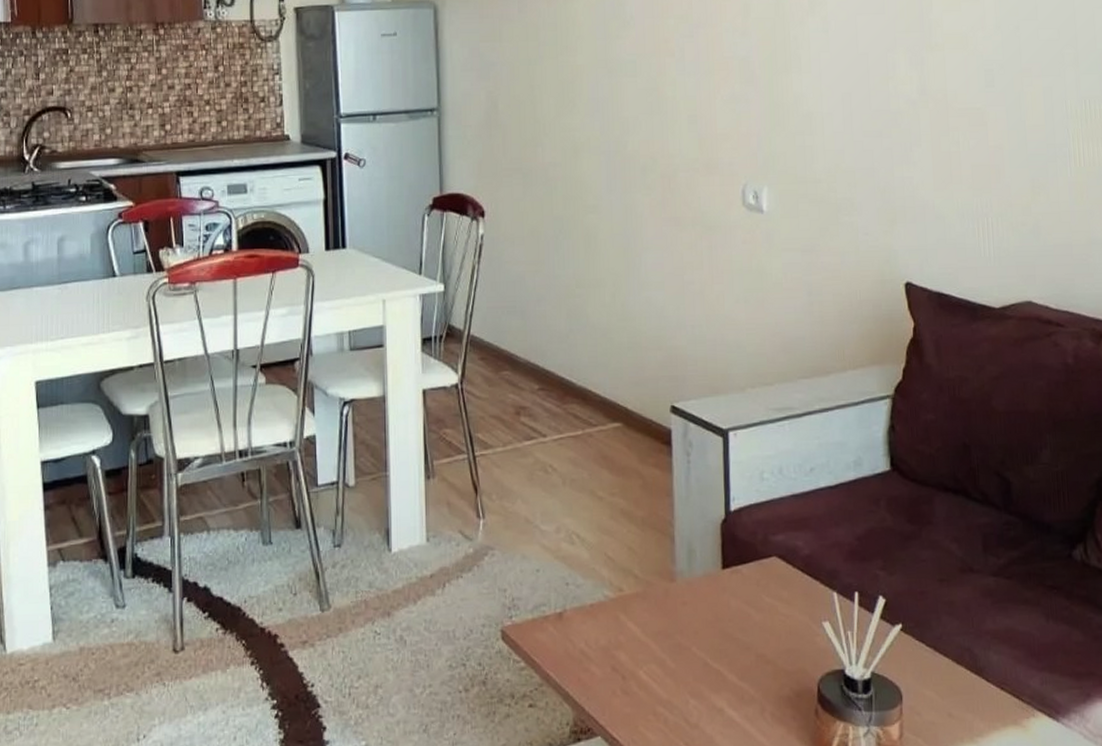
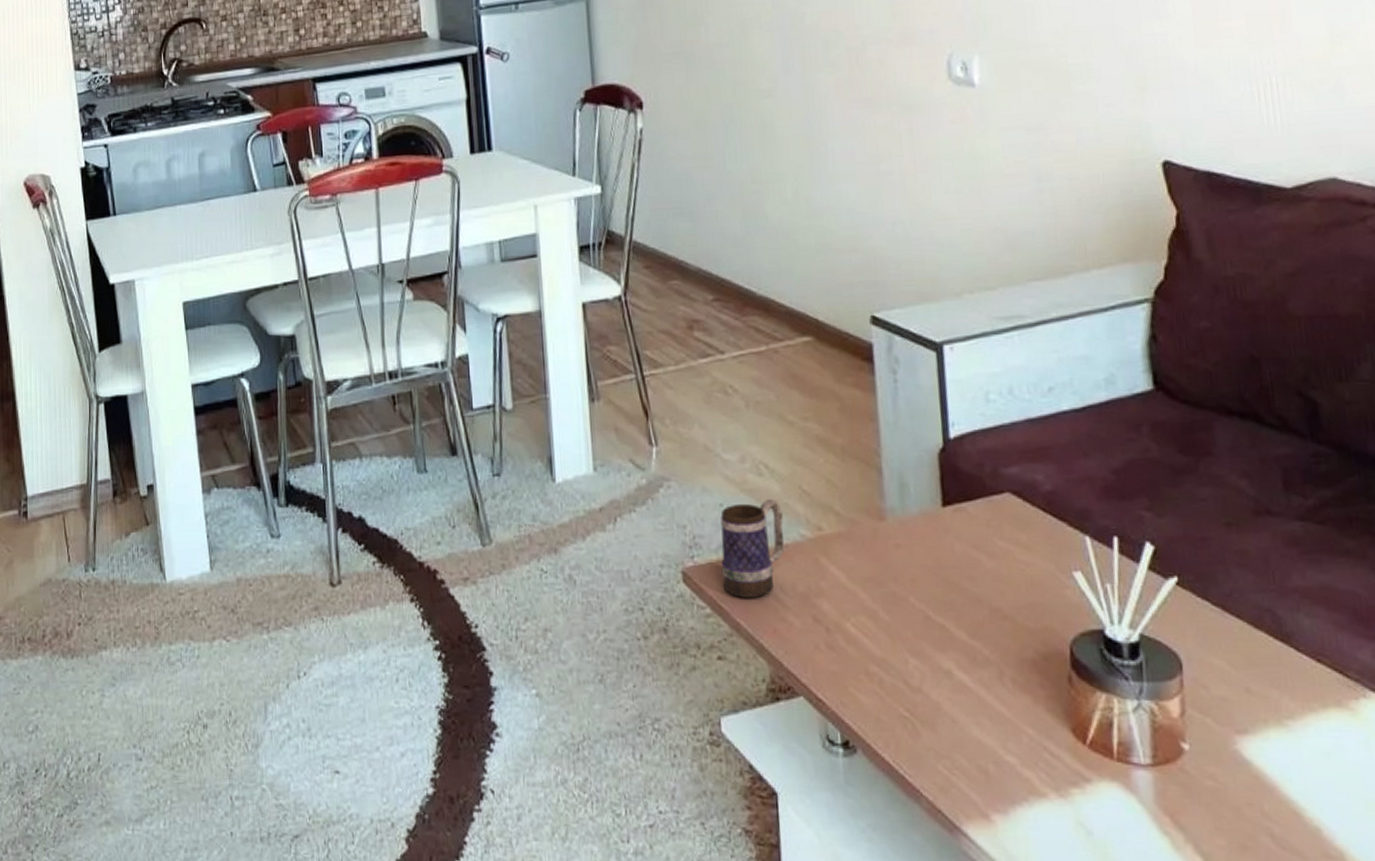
mug: none [535,565,590,653] -> present [720,499,784,599]

